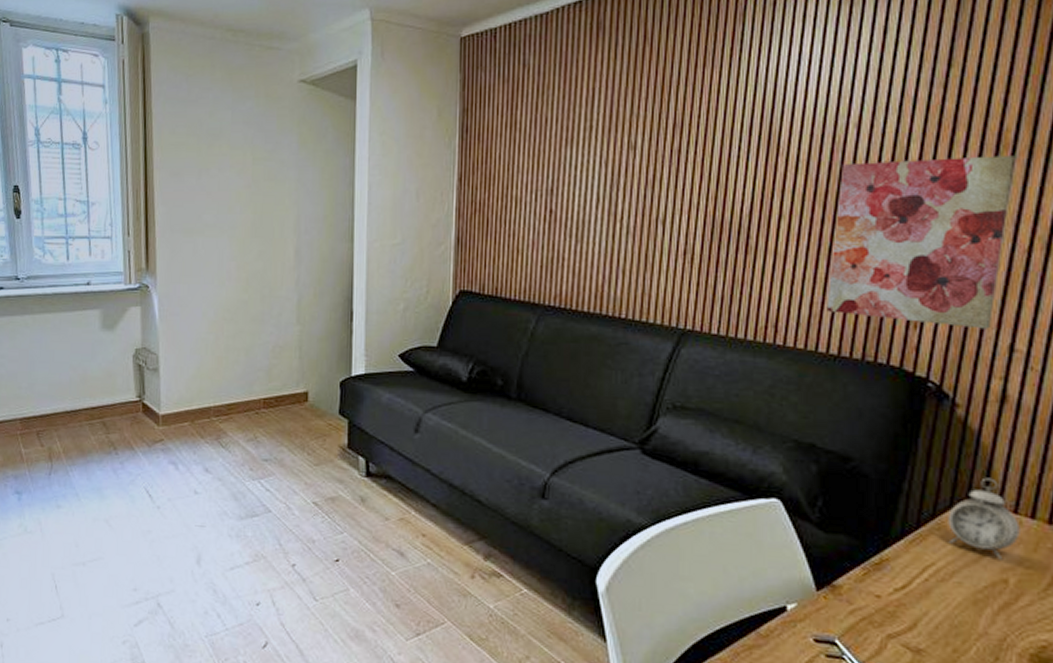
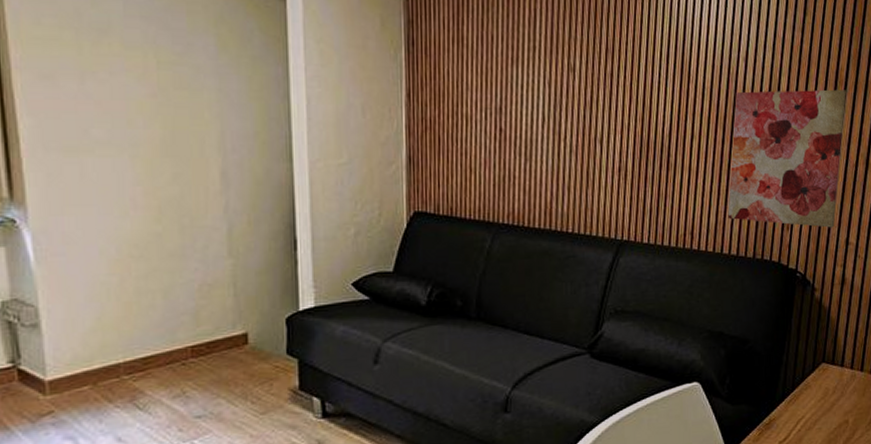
alarm clock: present [948,477,1020,560] -> none [812,344,855,406]

